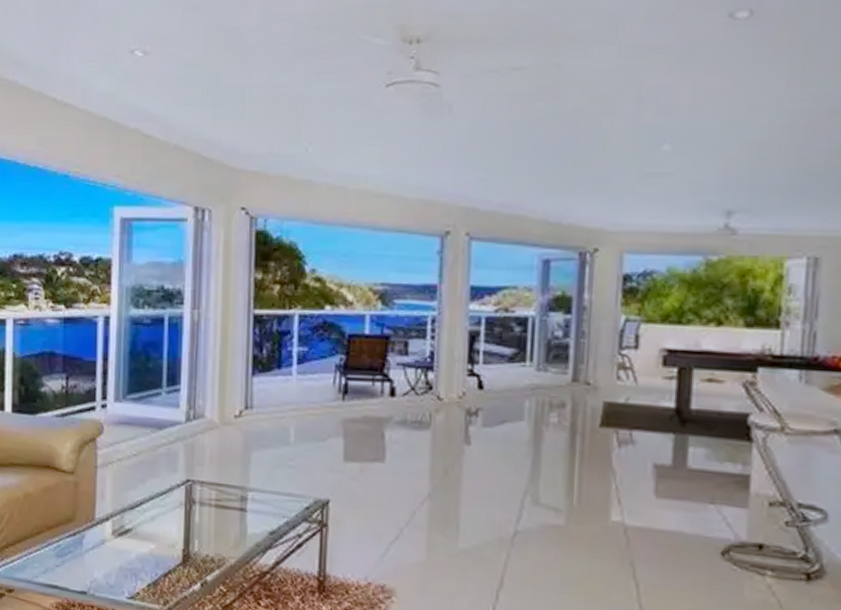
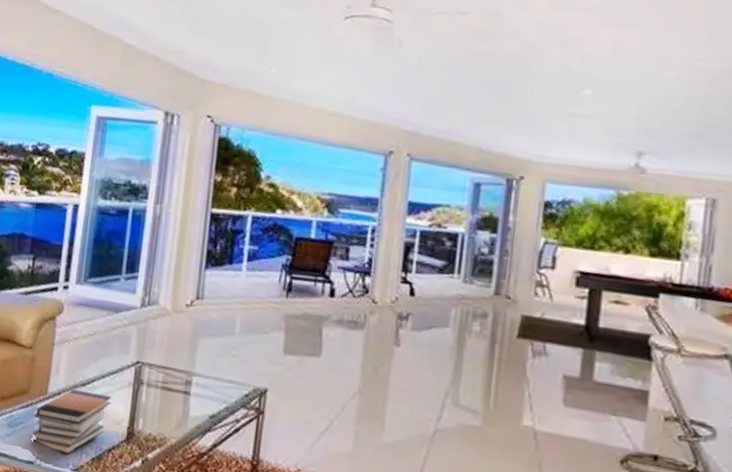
book stack: none [82,514,163,582] -> present [33,389,112,454]

